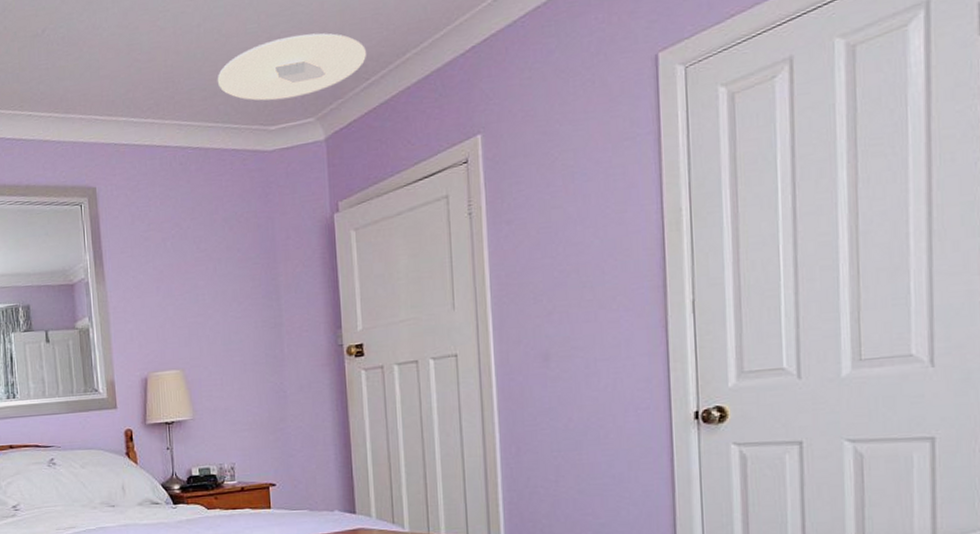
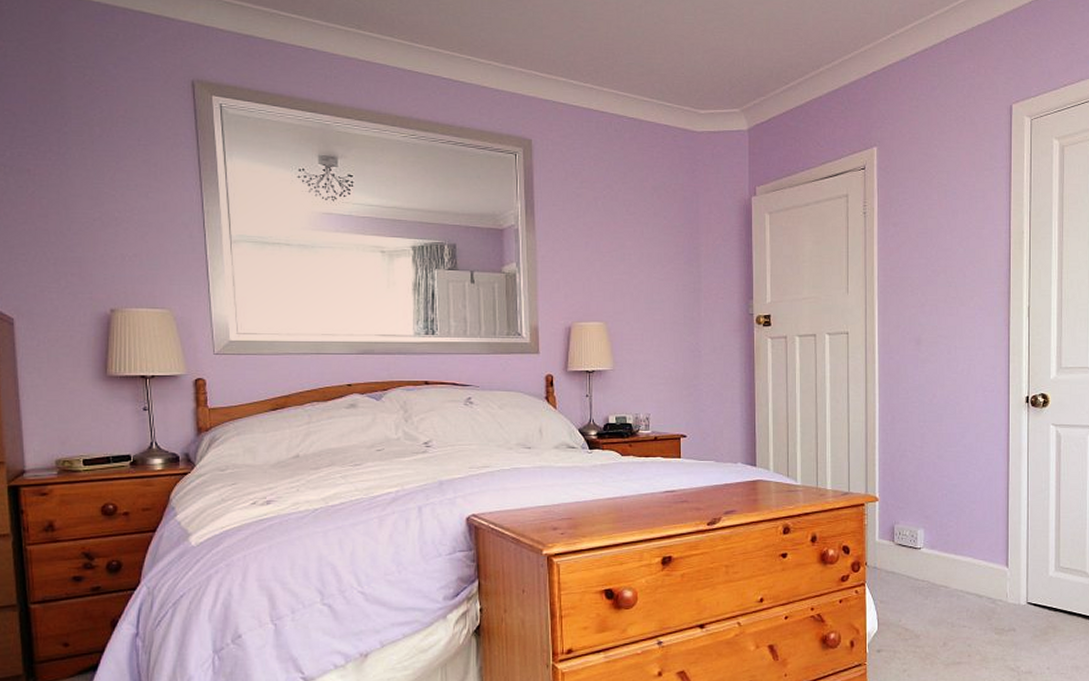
ceiling light: present [217,33,367,101] -> none [654,33,788,88]

